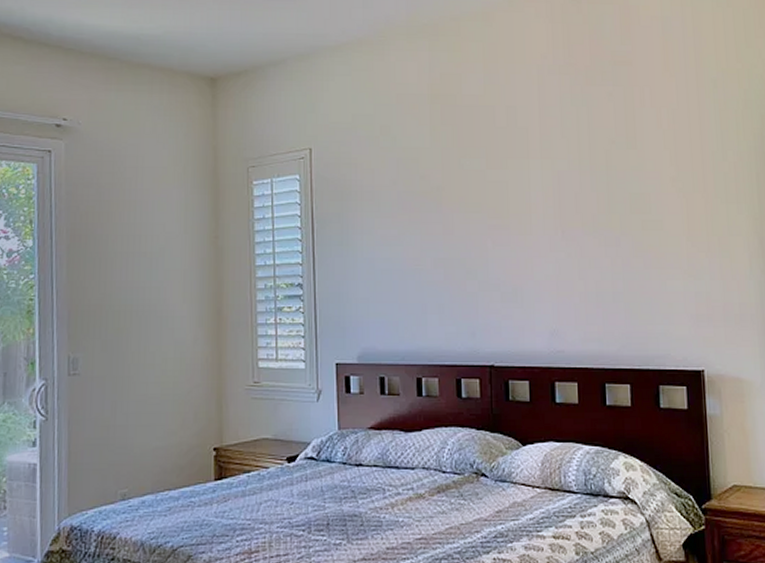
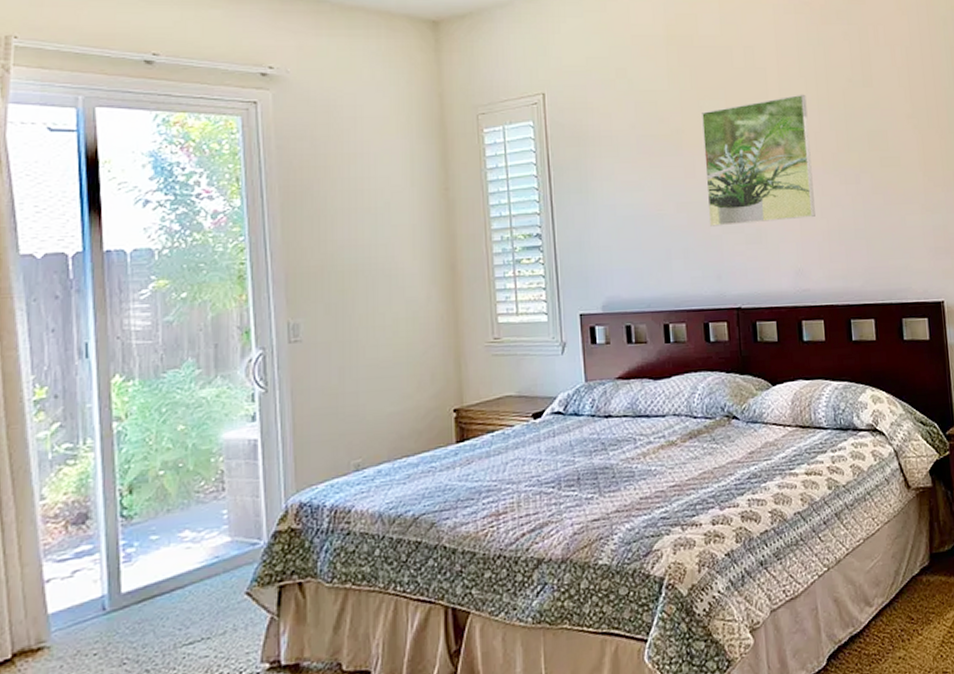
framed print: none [461,154,573,283] -> present [700,94,815,226]

